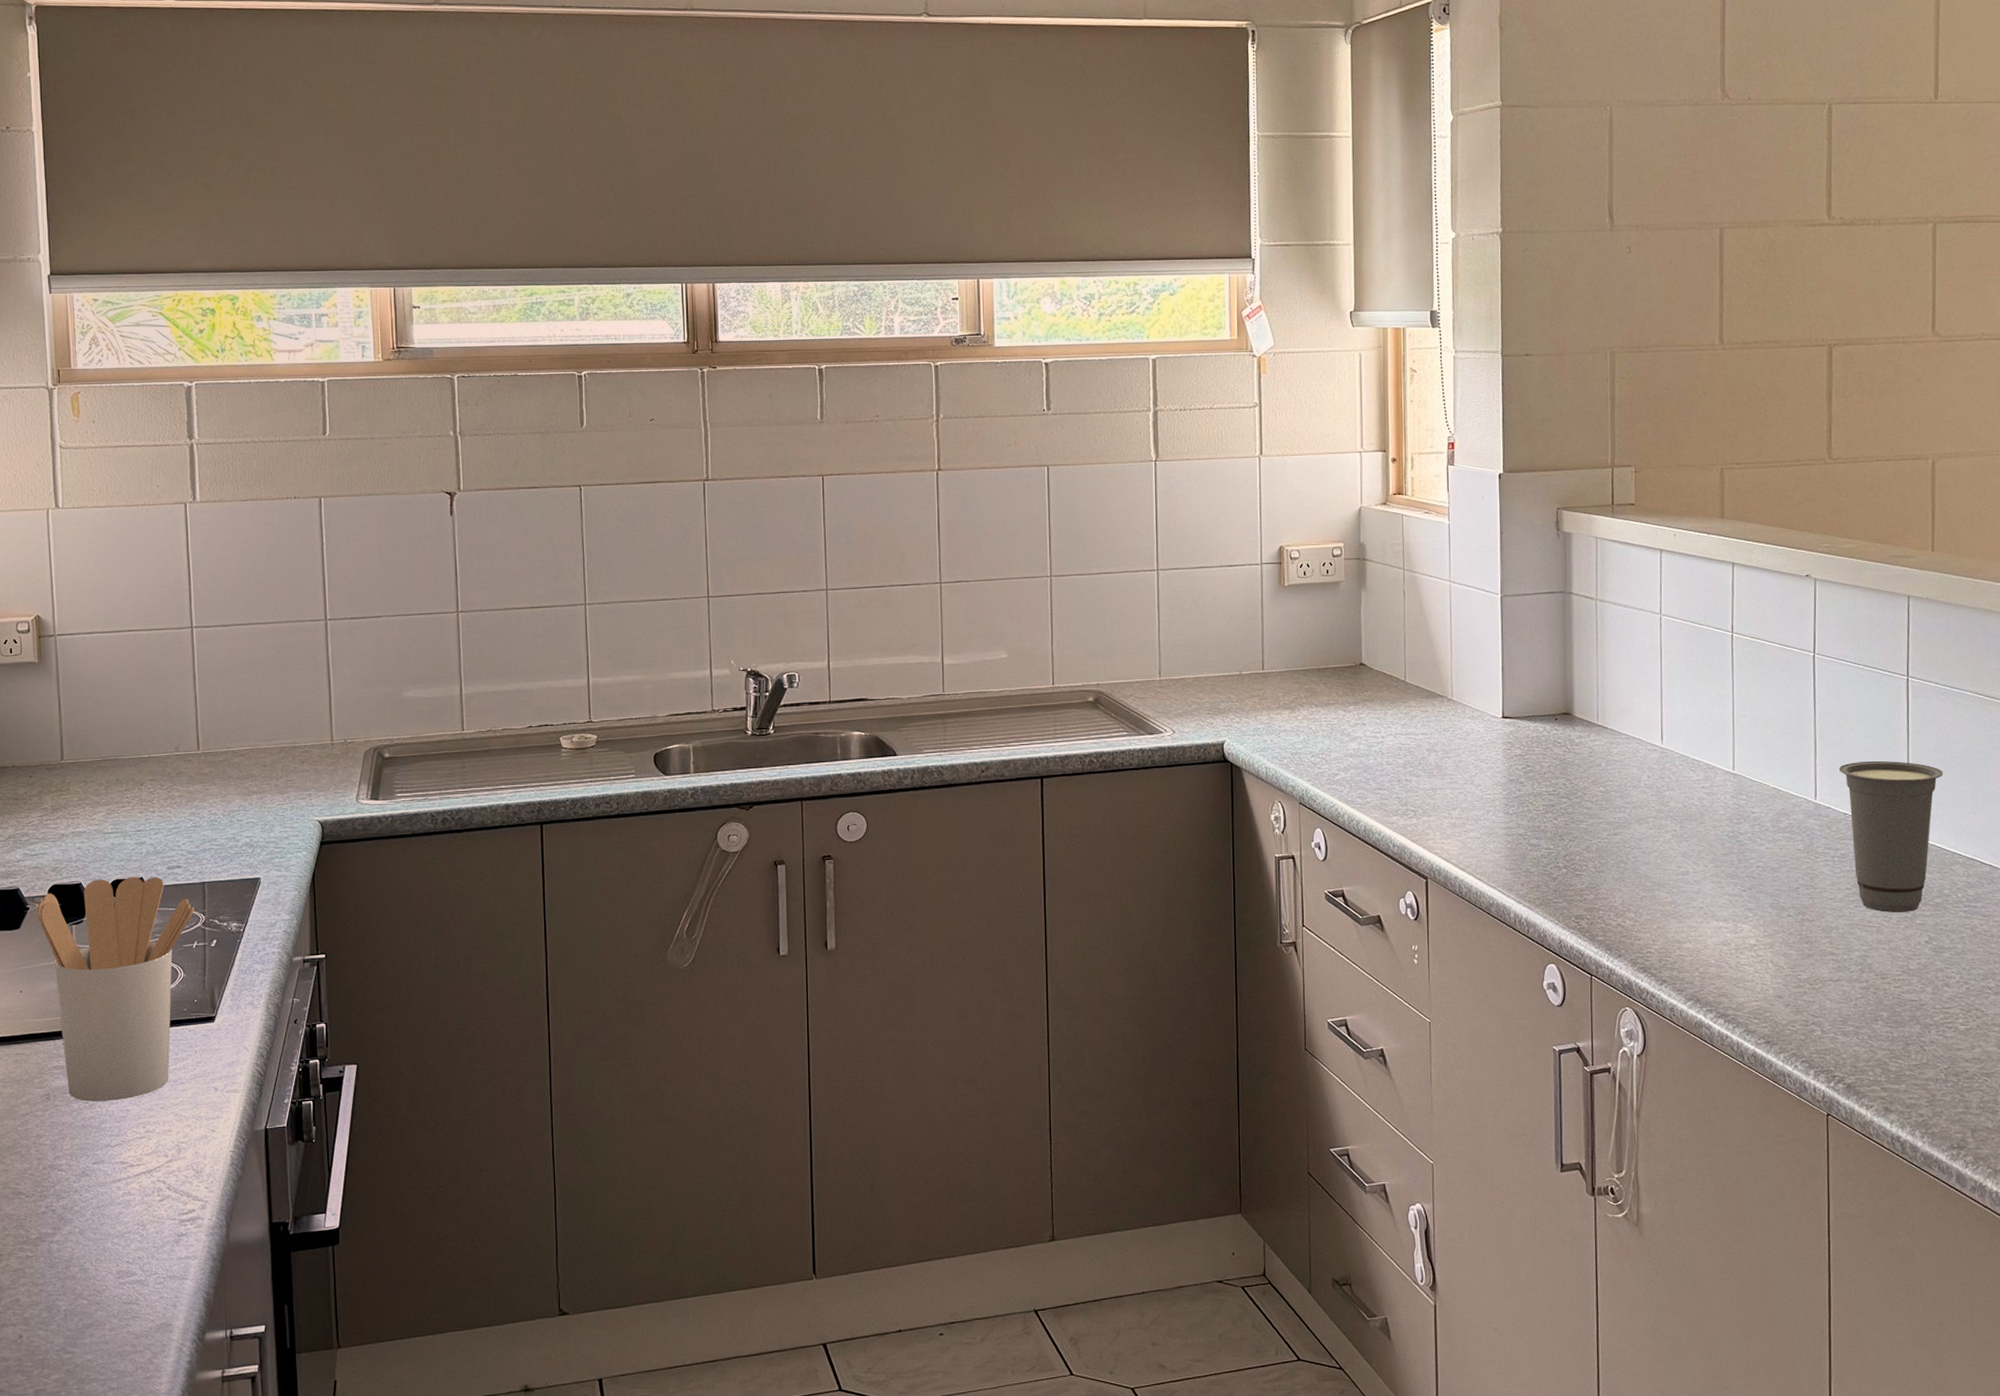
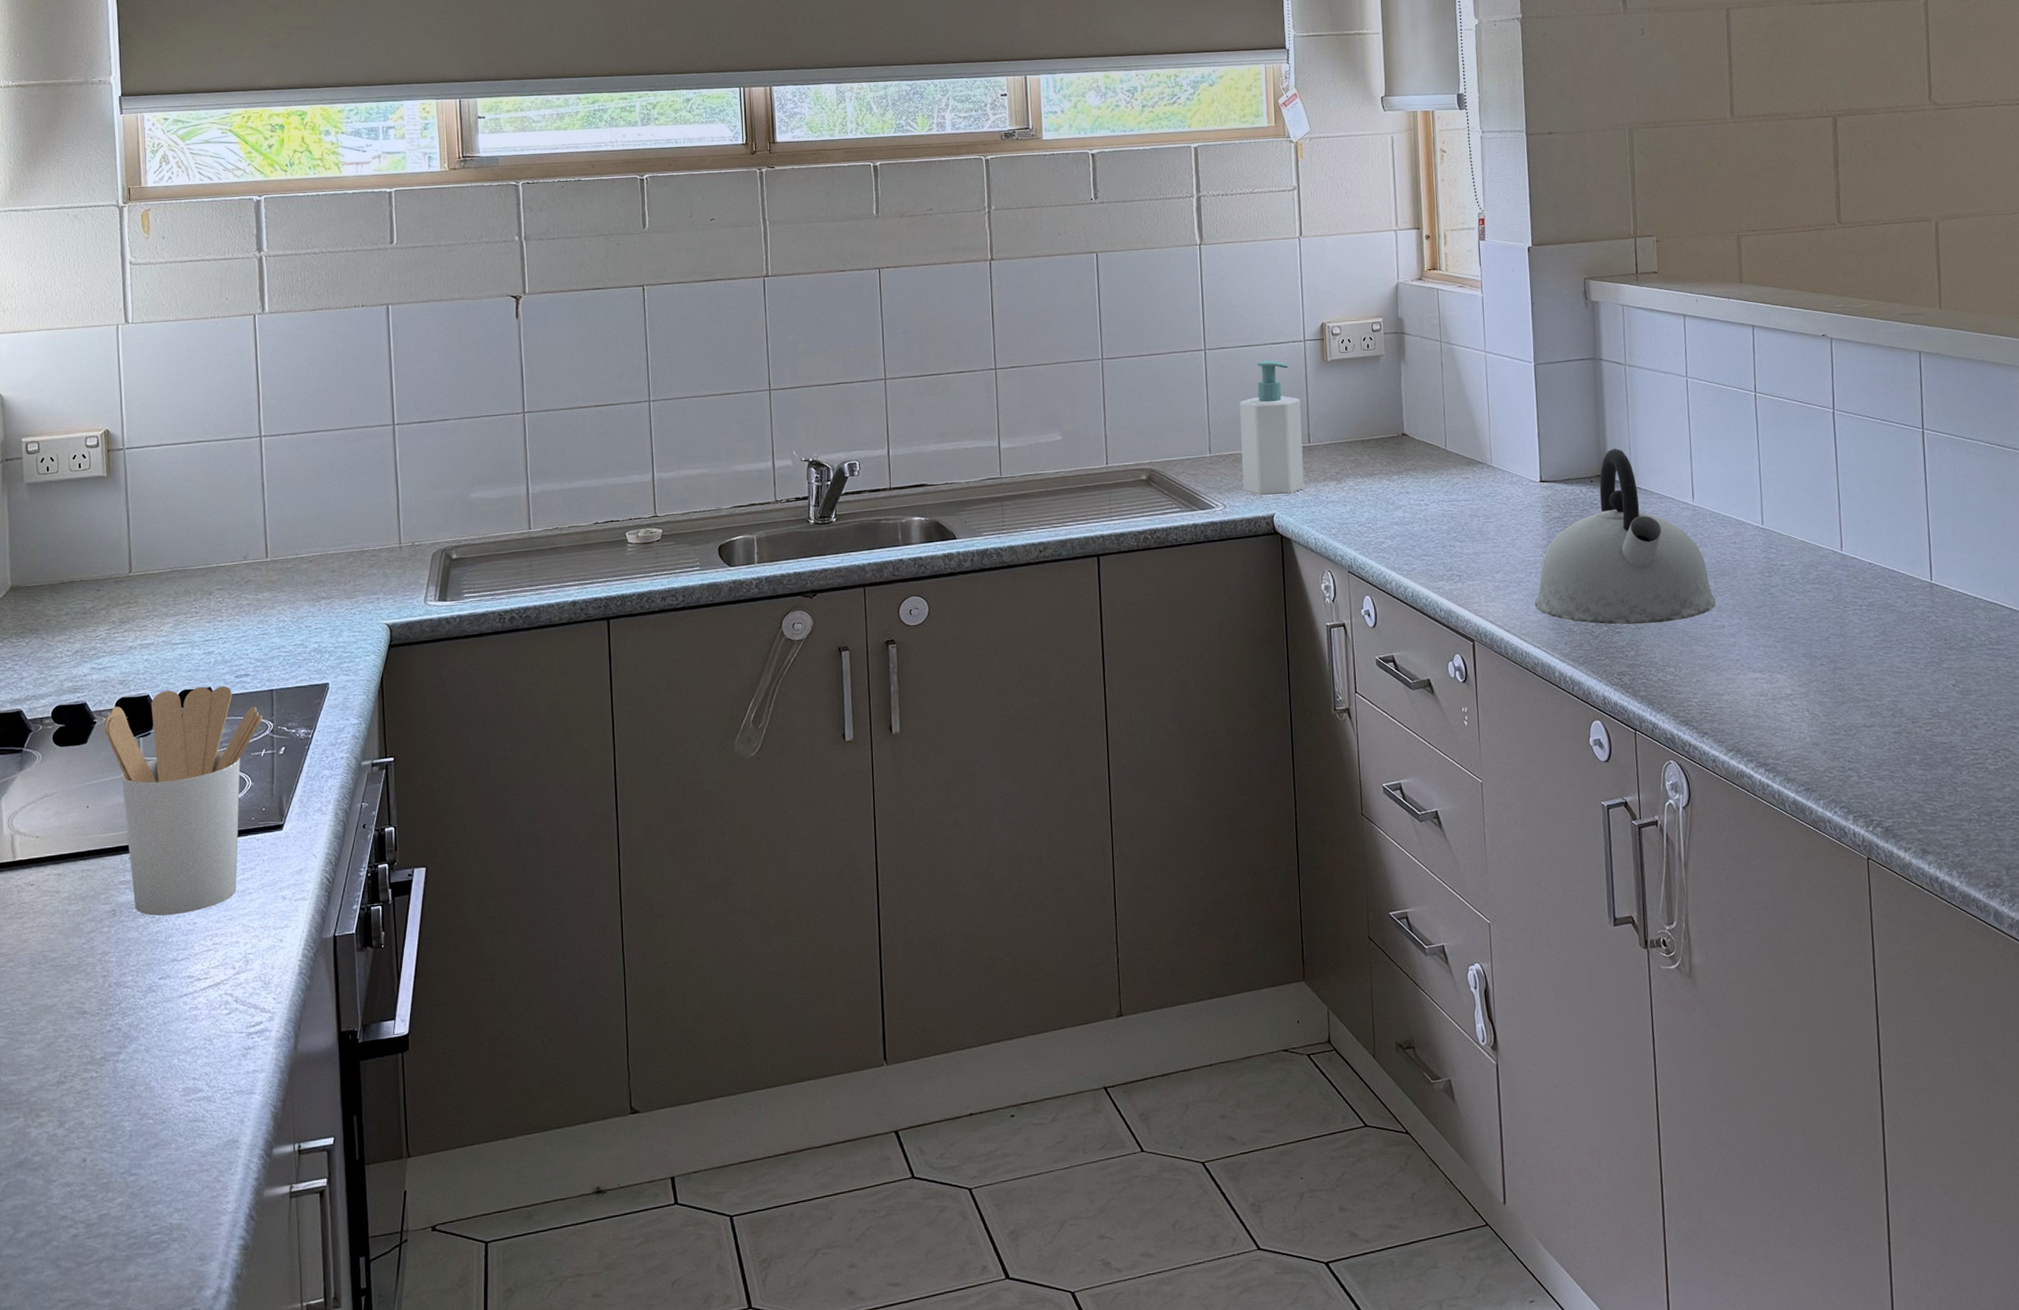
soap bottle: none [1192,583,1257,723] -> present [1239,360,1304,496]
kettle: none [1491,685,1681,868] -> present [1534,448,1716,625]
cup: present [1838,760,1944,913] -> none [1862,511,1962,658]

